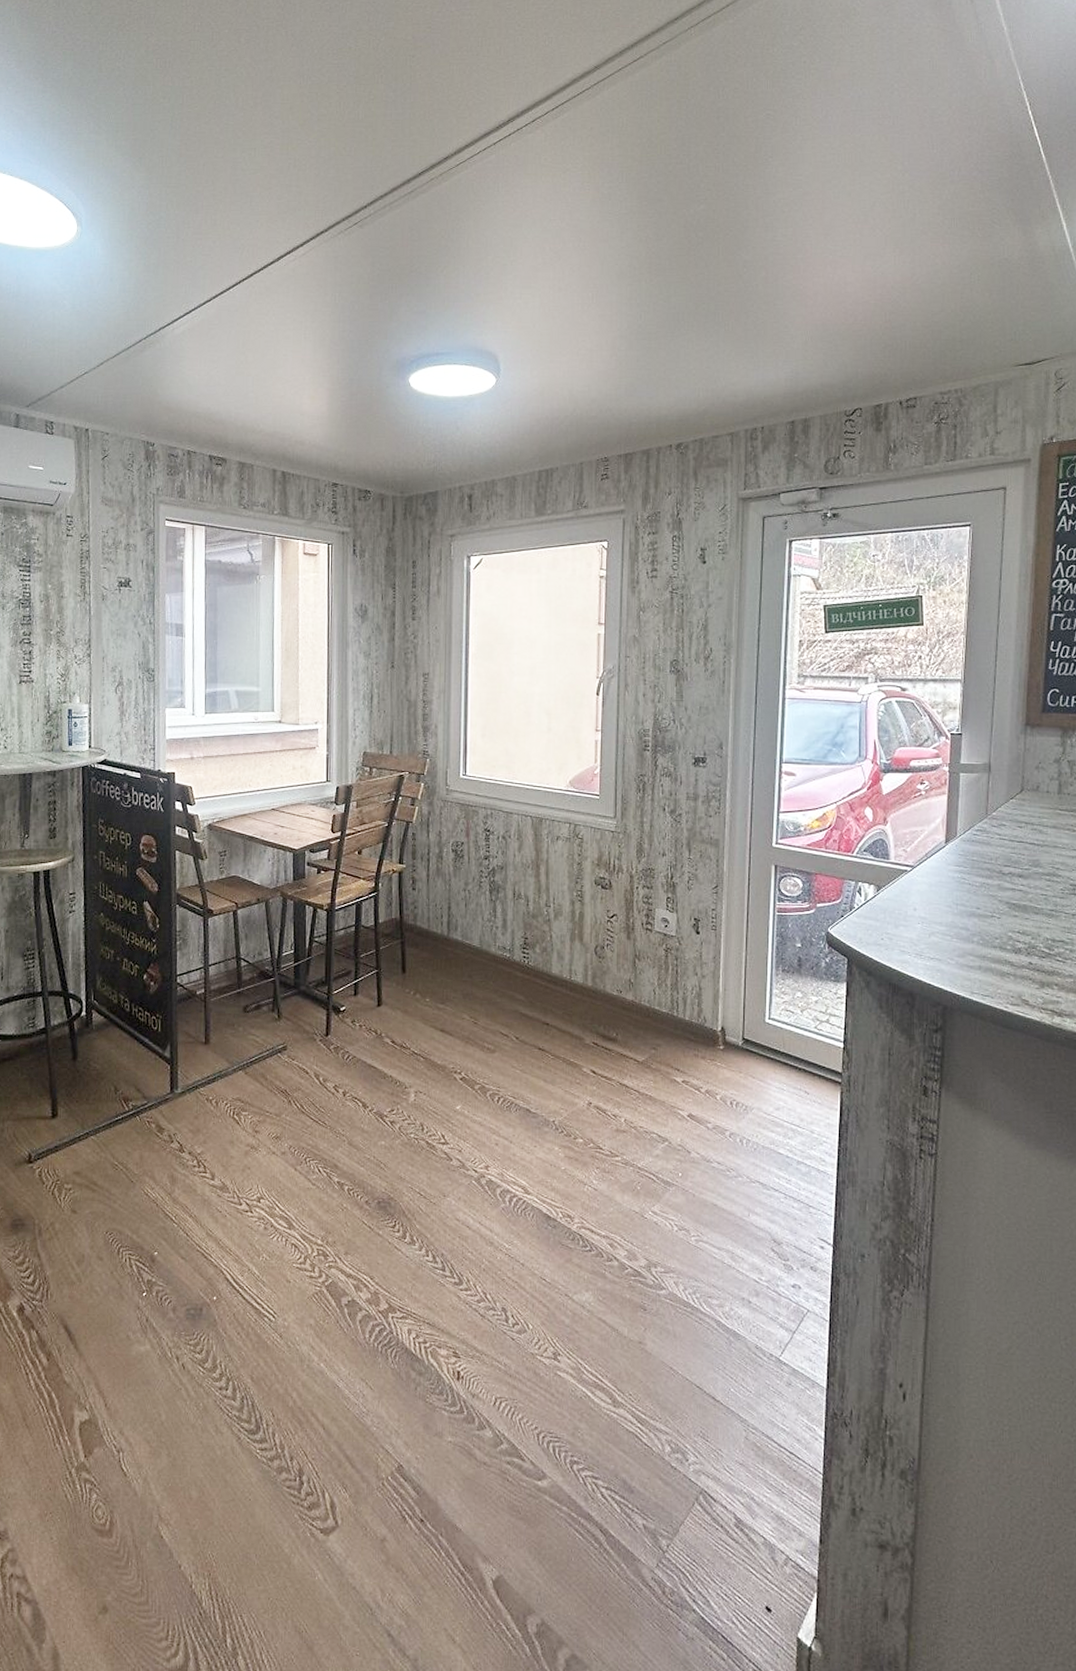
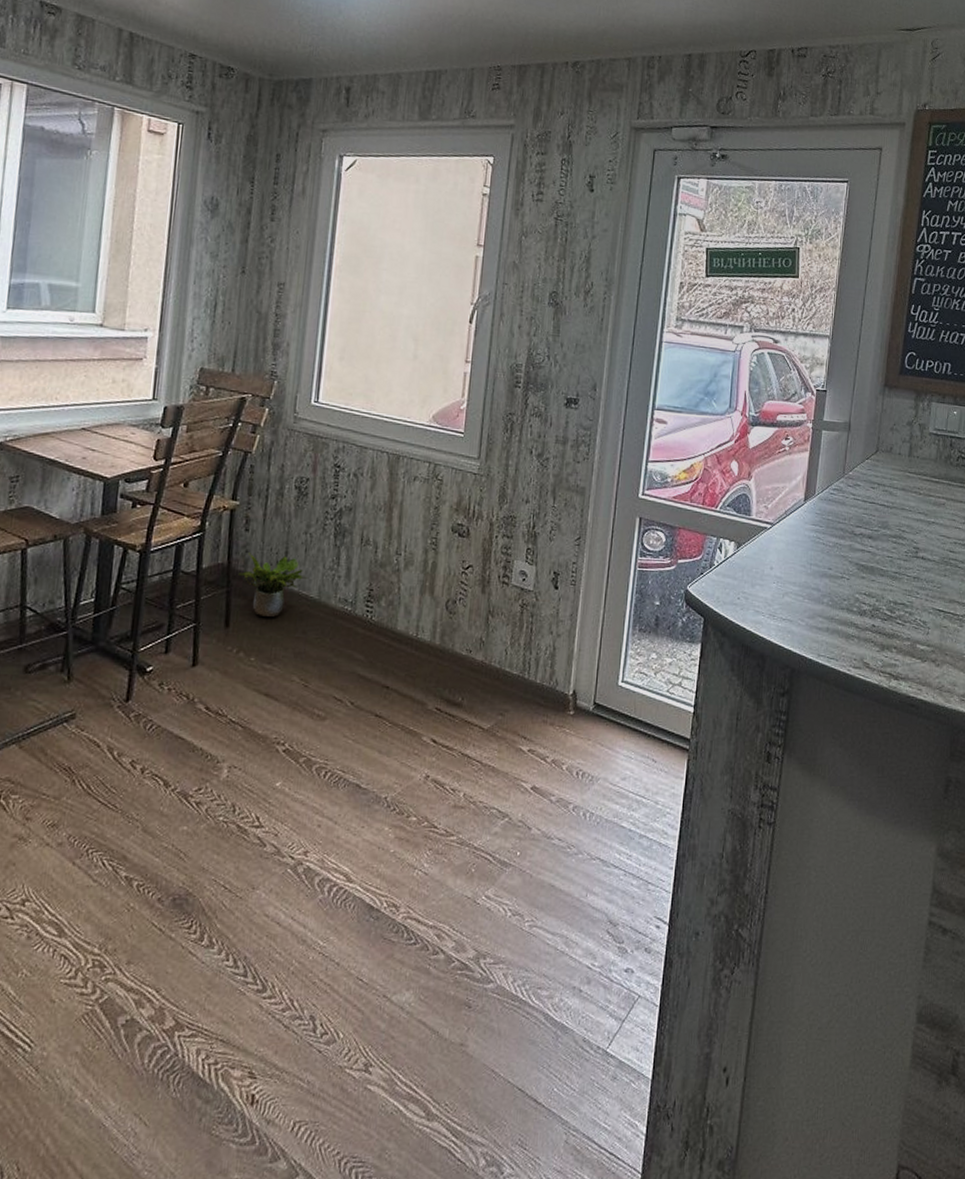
potted plant: none [409,909,468,963] -> present [237,553,307,617]

